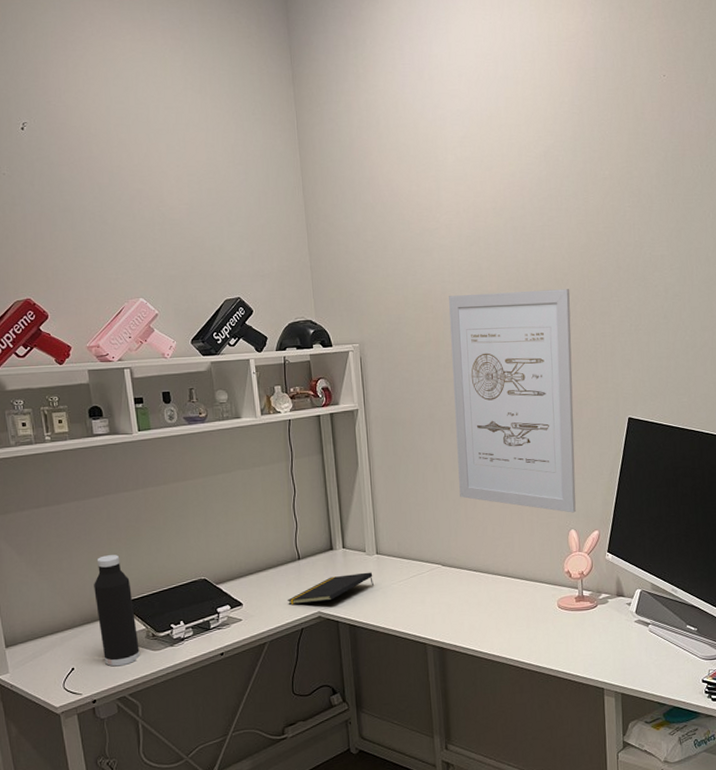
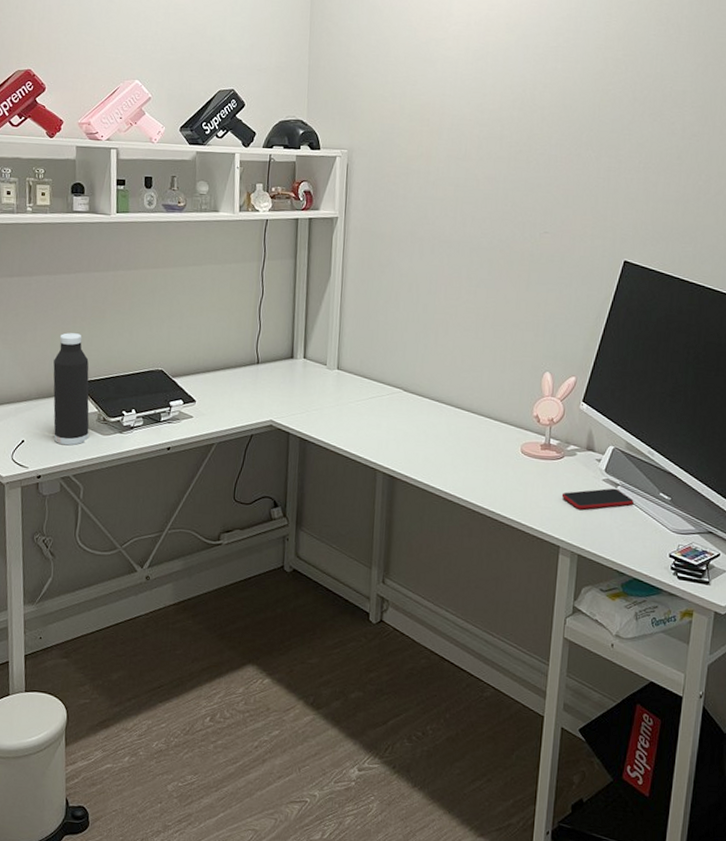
notepad: present [288,572,374,605] -> none [241,386,331,410]
wall art: present [449,289,576,513] -> none [432,110,578,355]
smartphone: none [599,627,665,652] -> present [561,488,634,510]

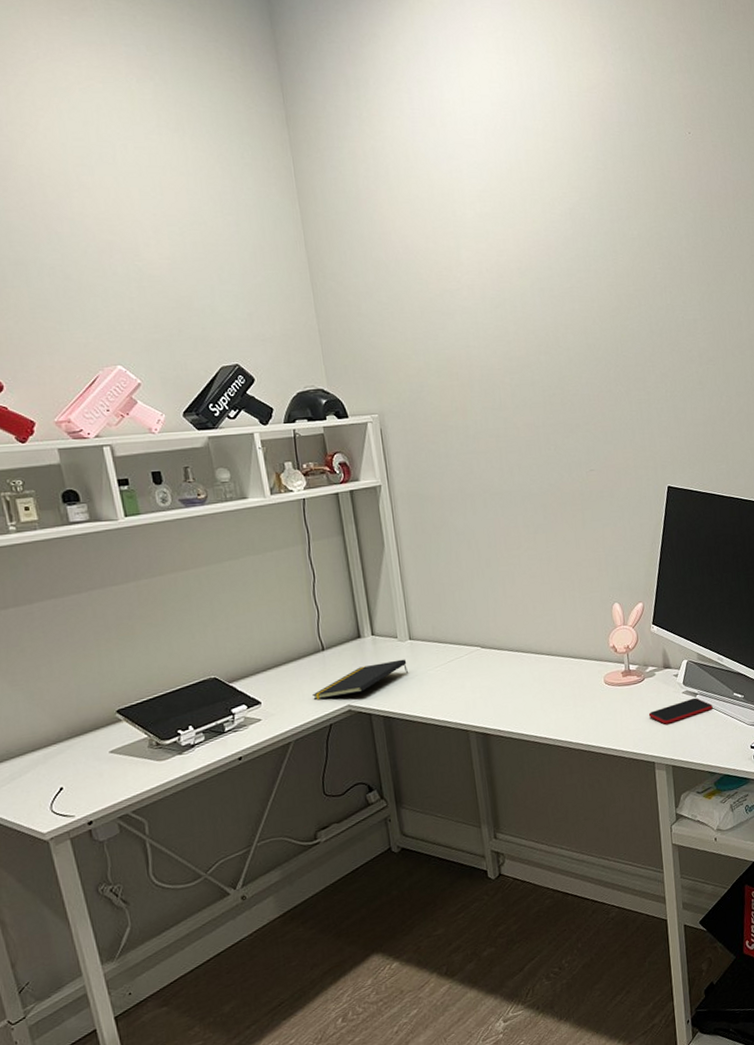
water bottle: present [53,333,90,446] -> none [81,657,143,783]
notepad: none [241,386,331,410] -> present [313,659,408,700]

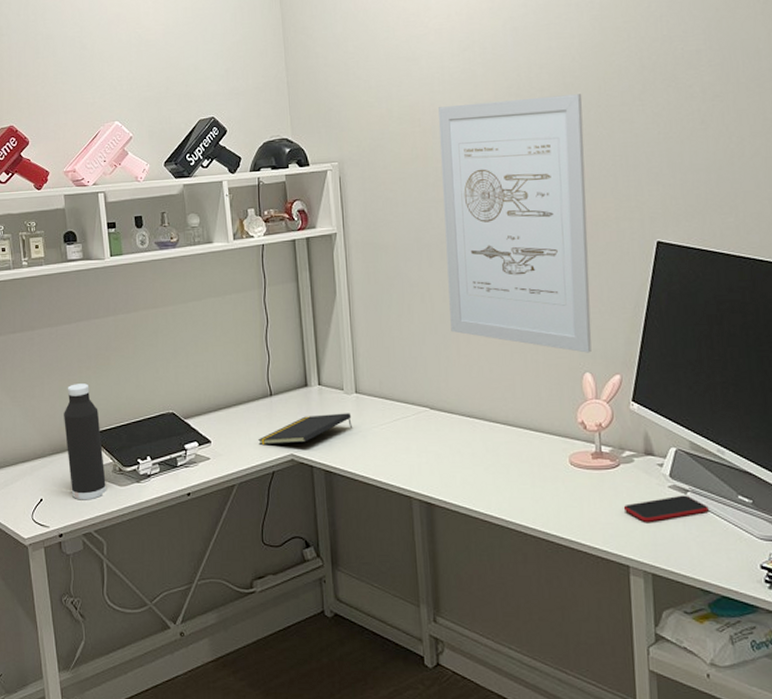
water bottle: none [81,657,143,783] -> present [64,383,106,500]
wall art: none [475,354,619,586] -> present [438,94,592,353]

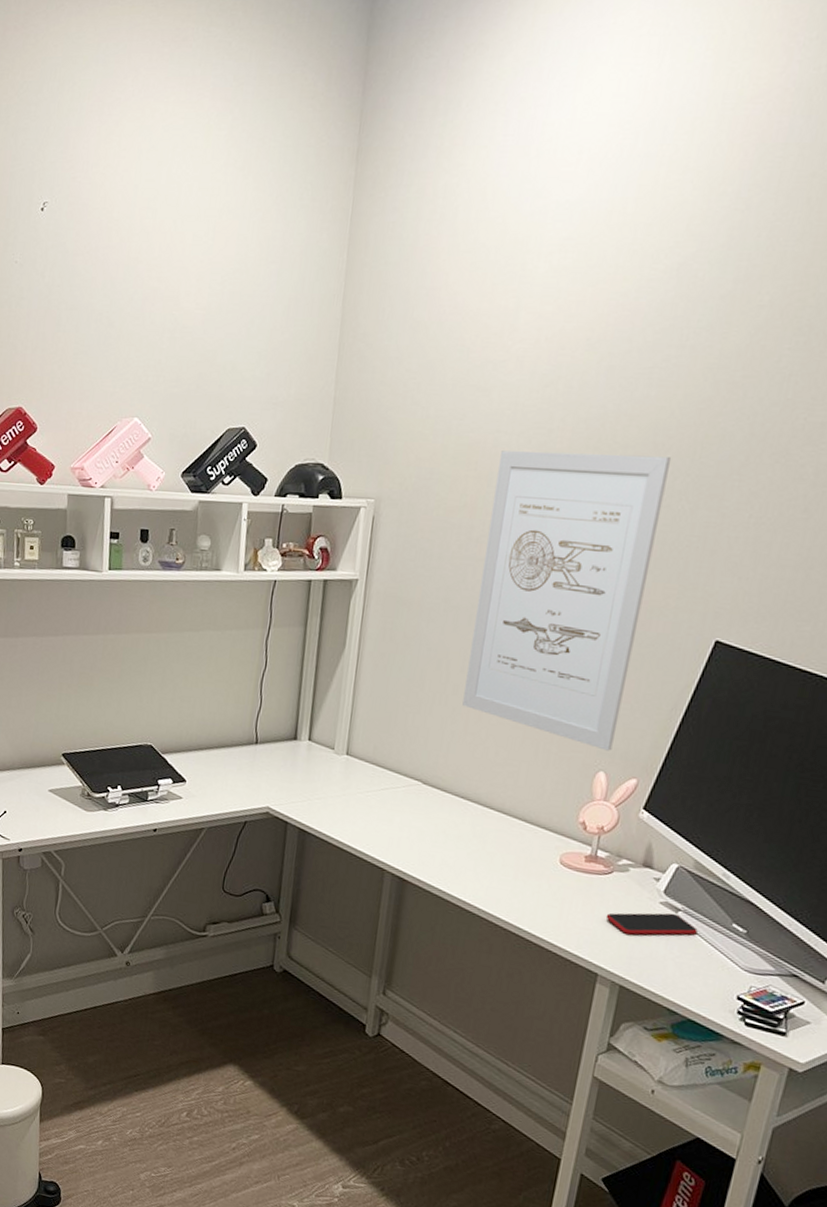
water bottle: present [64,383,106,500] -> none [36,700,75,820]
notepad: present [258,413,352,444] -> none [235,770,338,797]

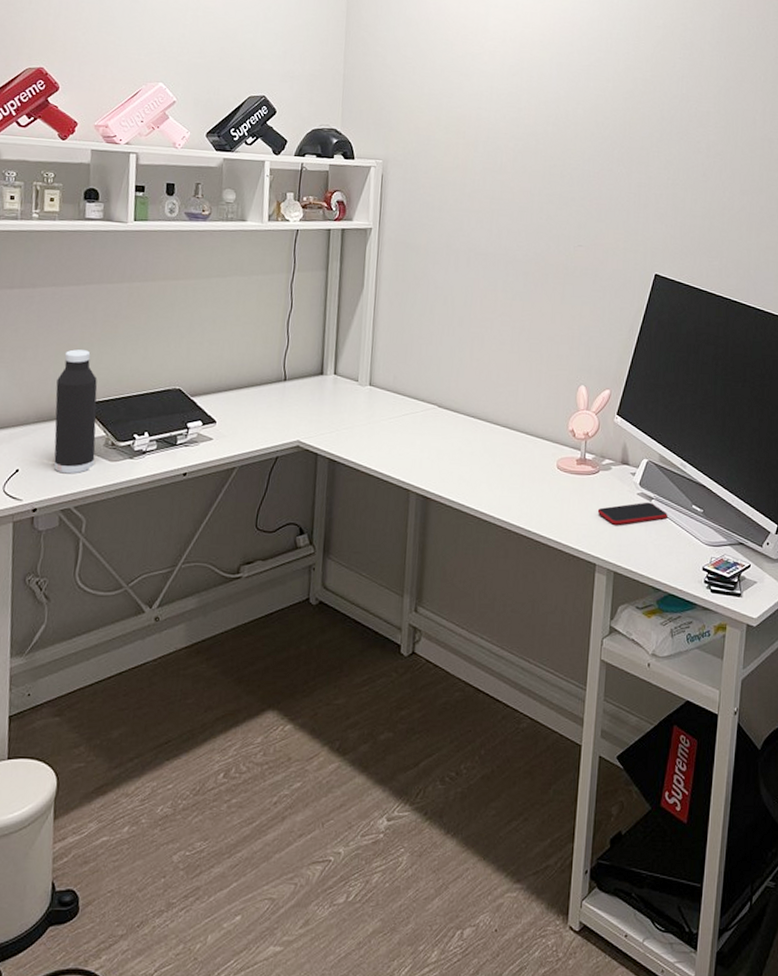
water bottle: none [36,700,75,820] -> present [53,349,98,474]
wall art: present [462,450,672,751] -> none [467,123,610,368]

